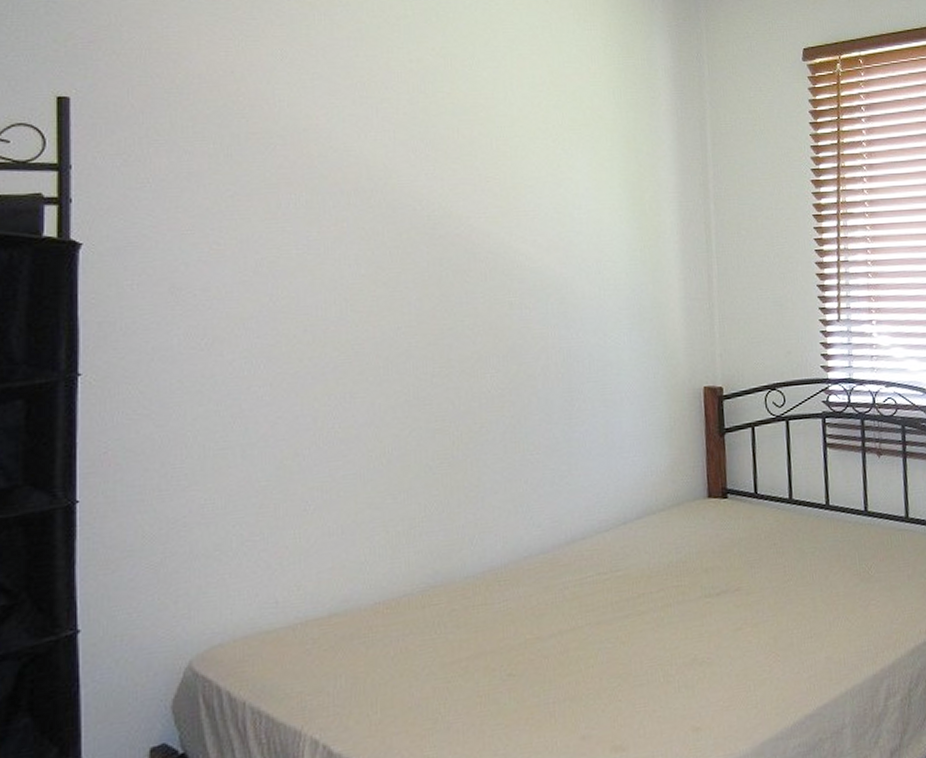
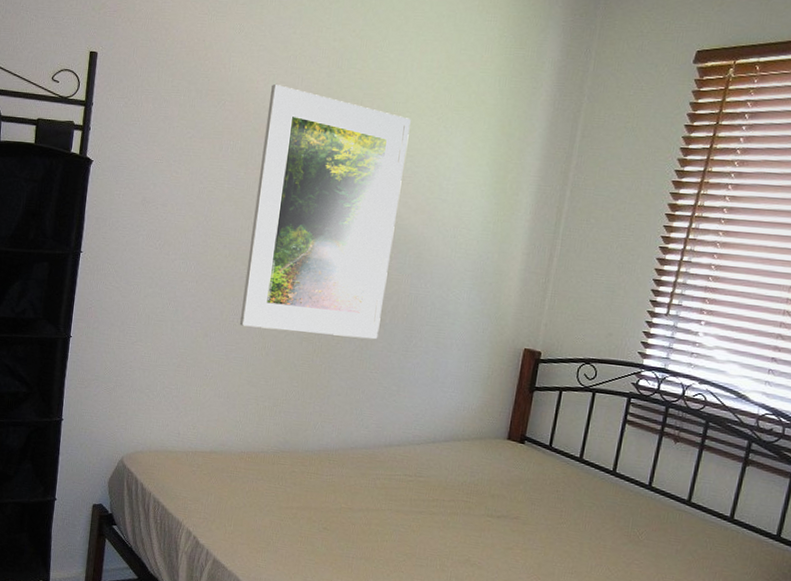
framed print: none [336,119,532,431] -> present [239,84,411,339]

